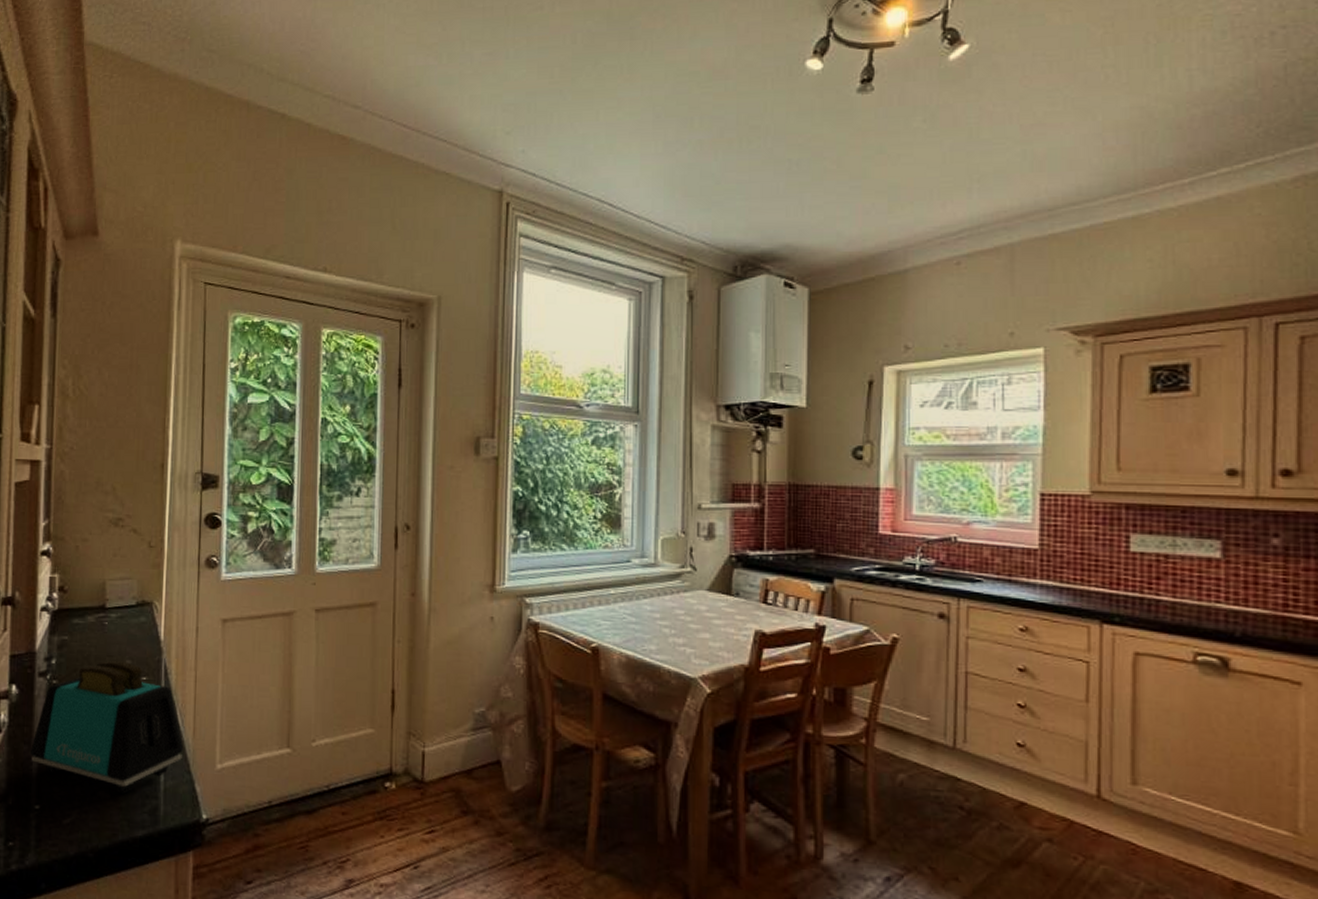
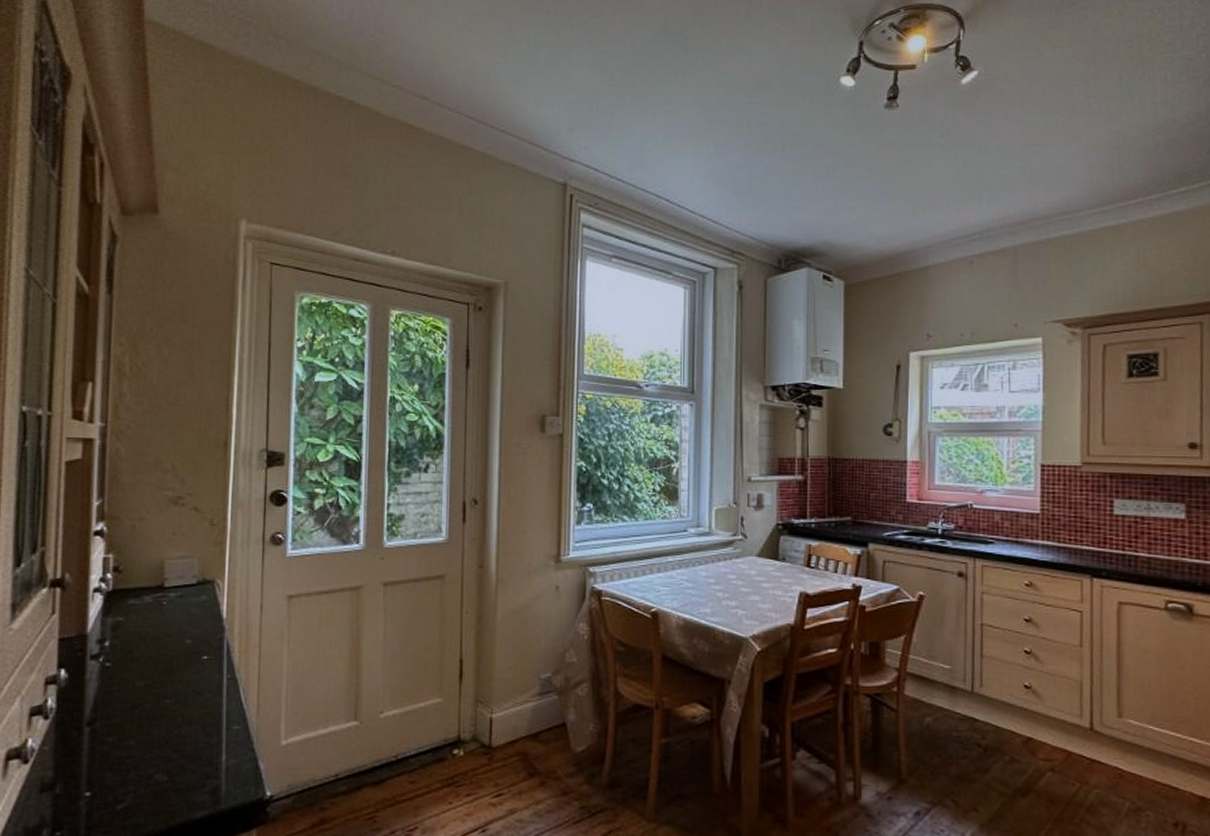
toaster: present [29,660,184,794] -> none [80,640,247,775]

